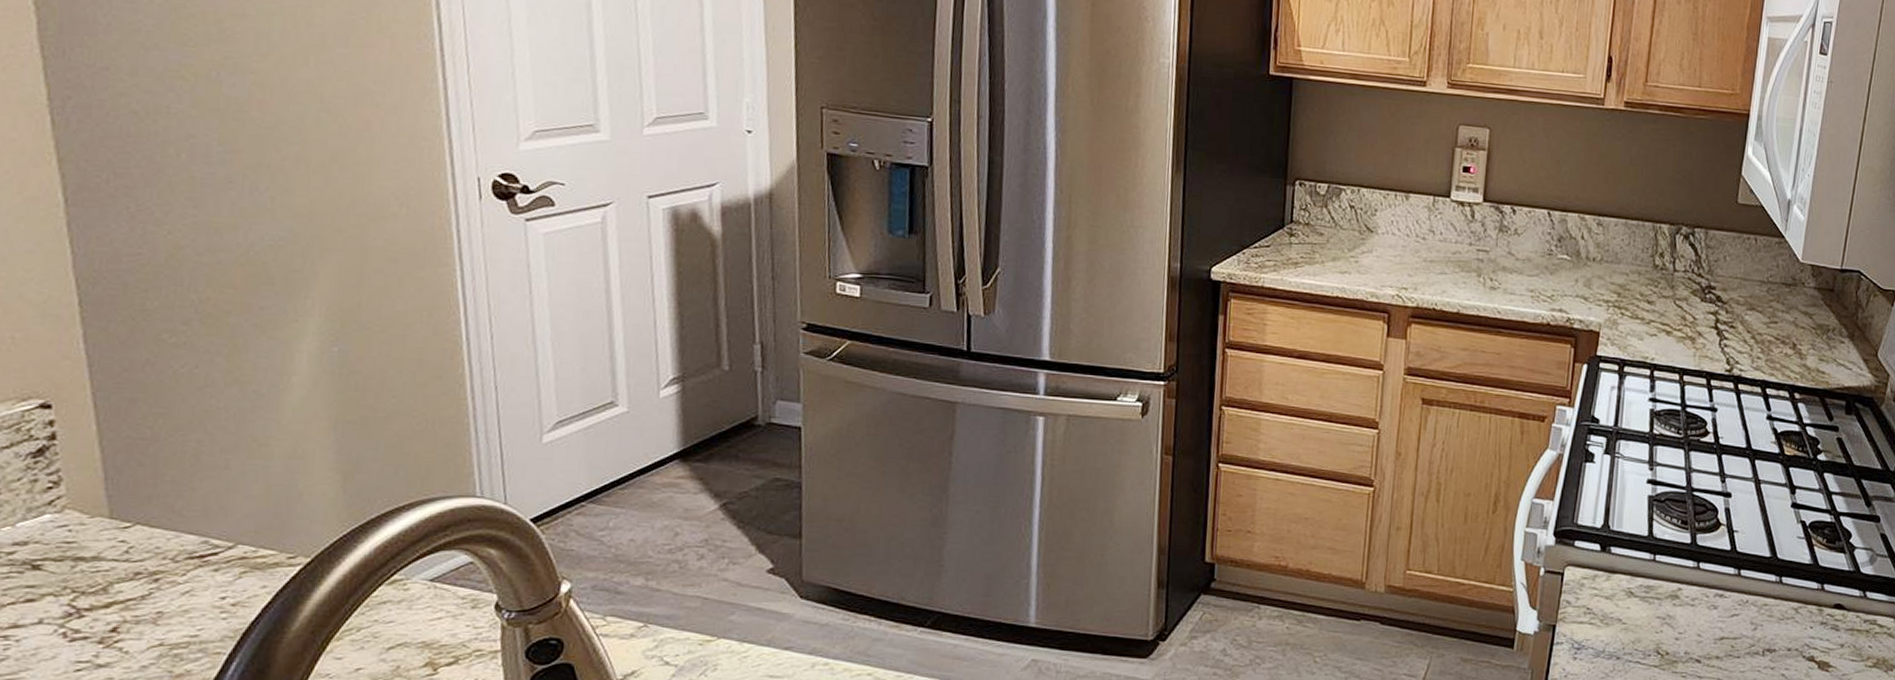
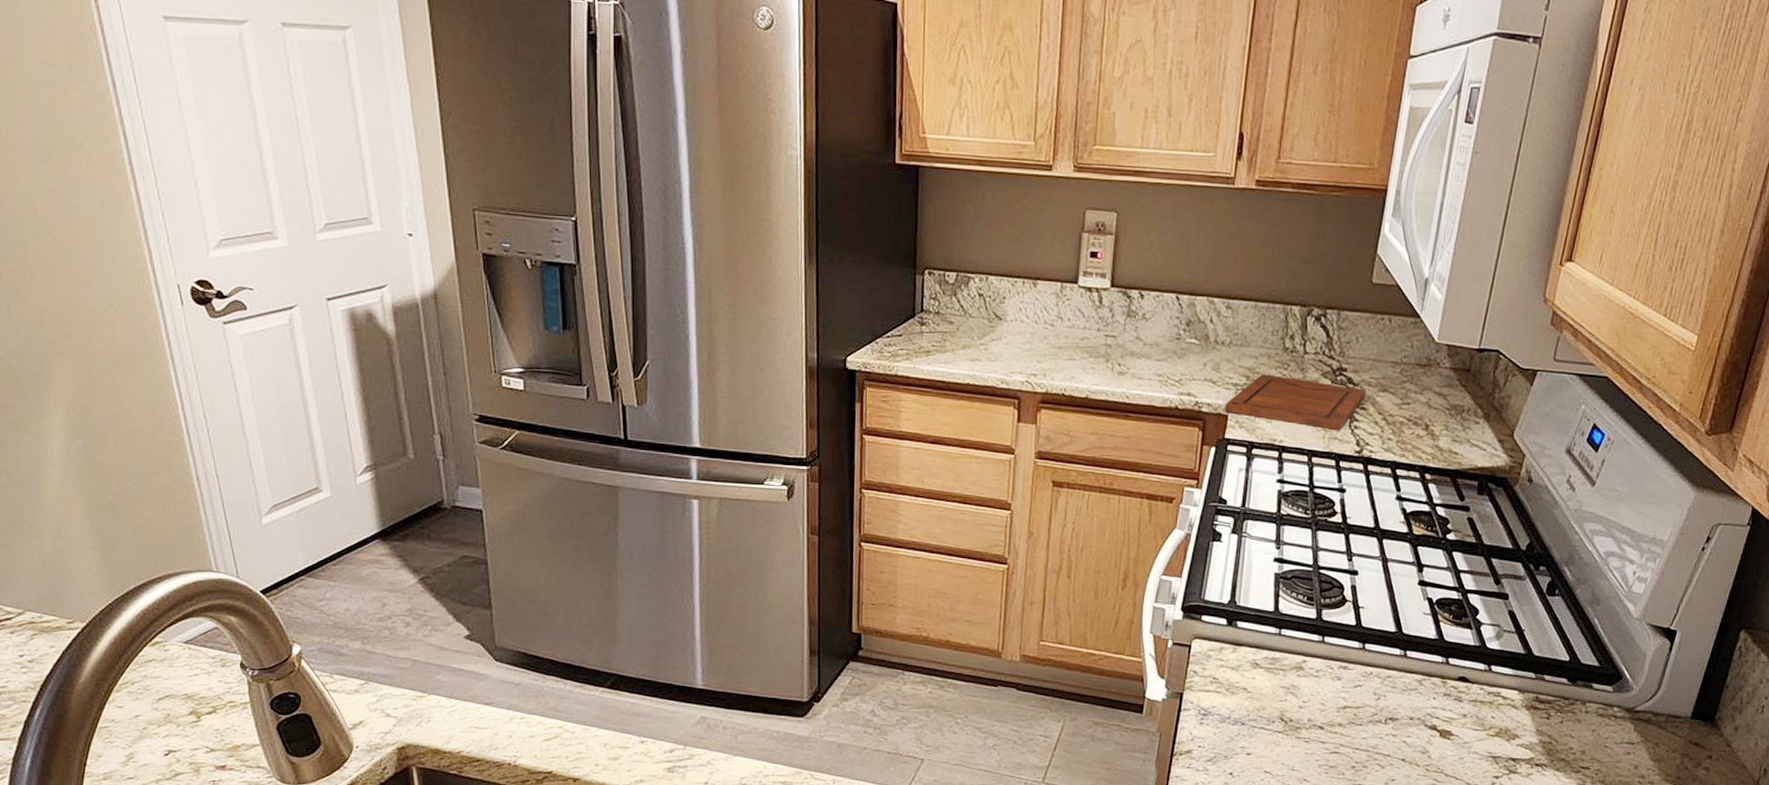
cutting board: none [1596,291,1735,349] -> present [1224,374,1366,431]

